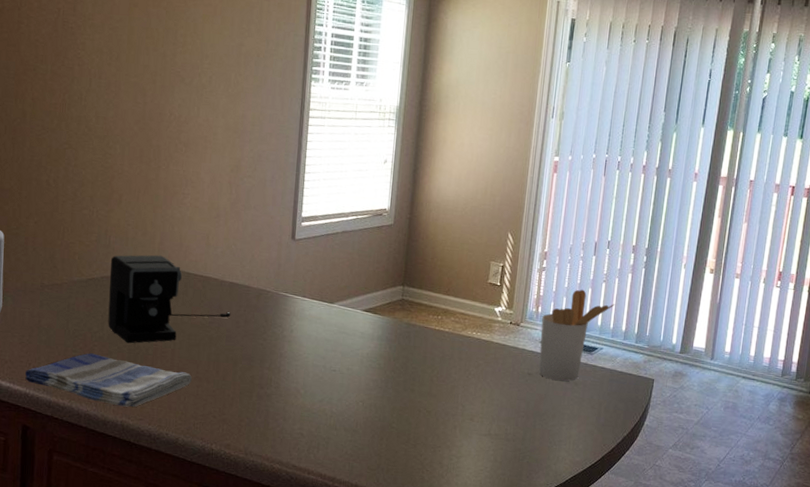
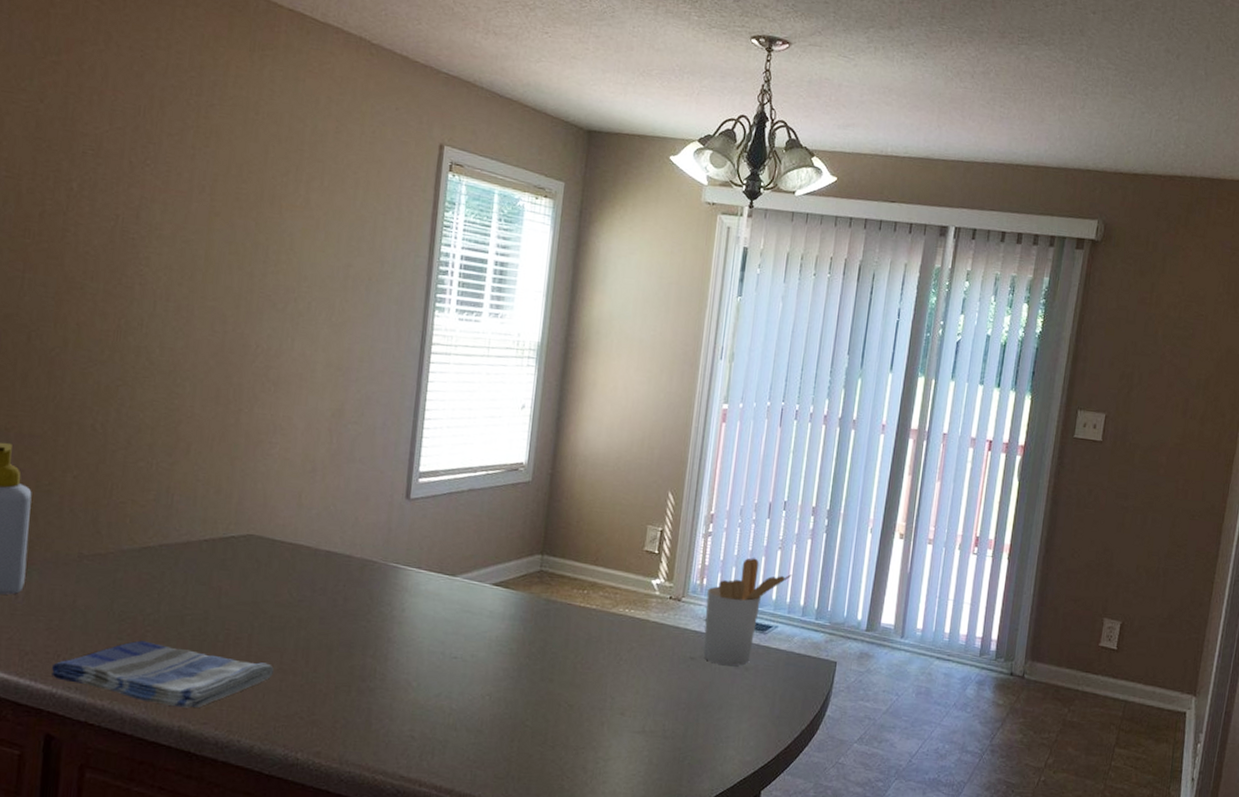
coffee maker: present [108,255,231,344] -> none [165,517,326,628]

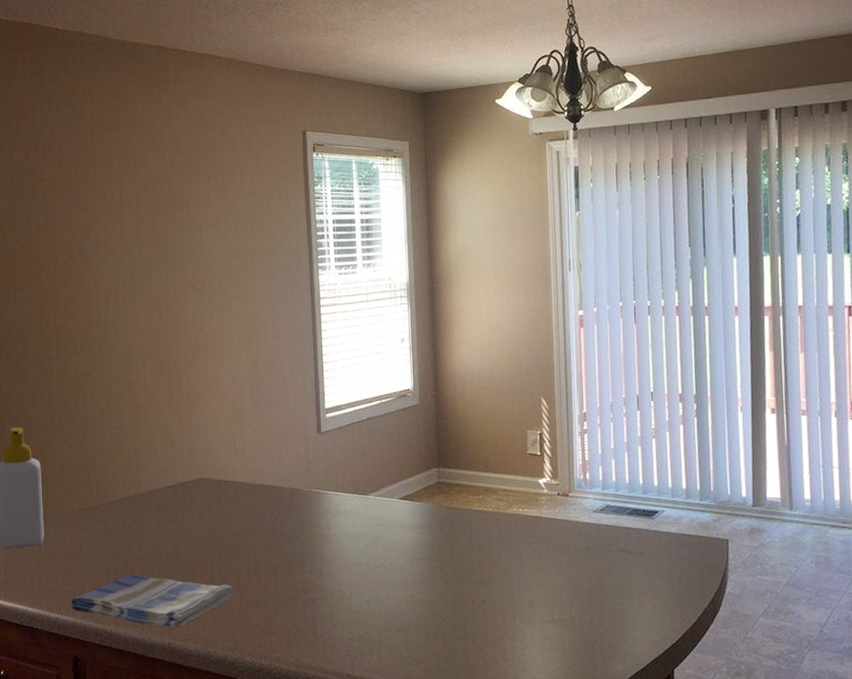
utensil holder: present [703,558,792,666] -> none [591,449,670,553]

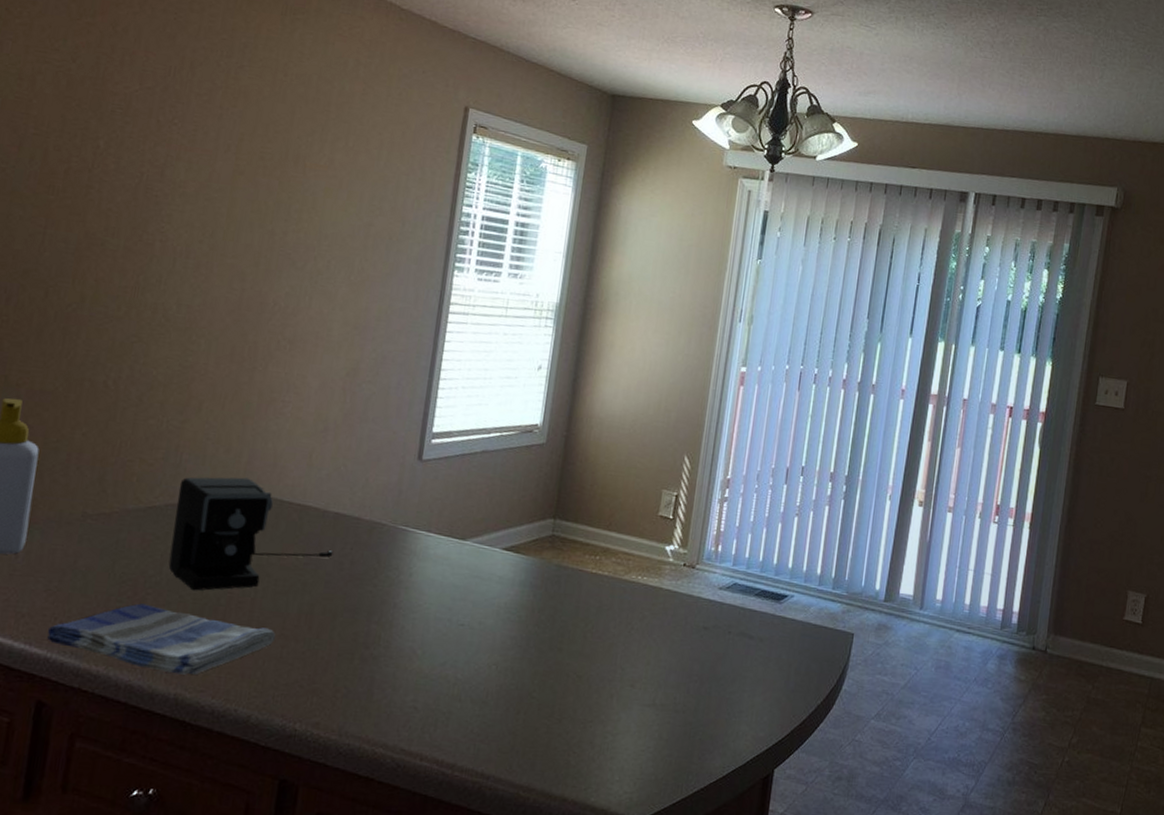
coffee maker: none [142,465,266,560] -> present [168,477,333,591]

